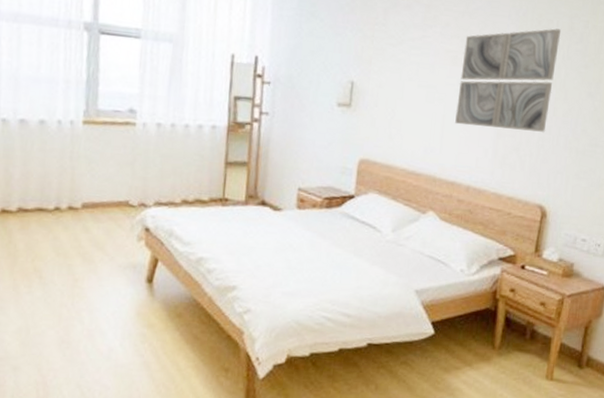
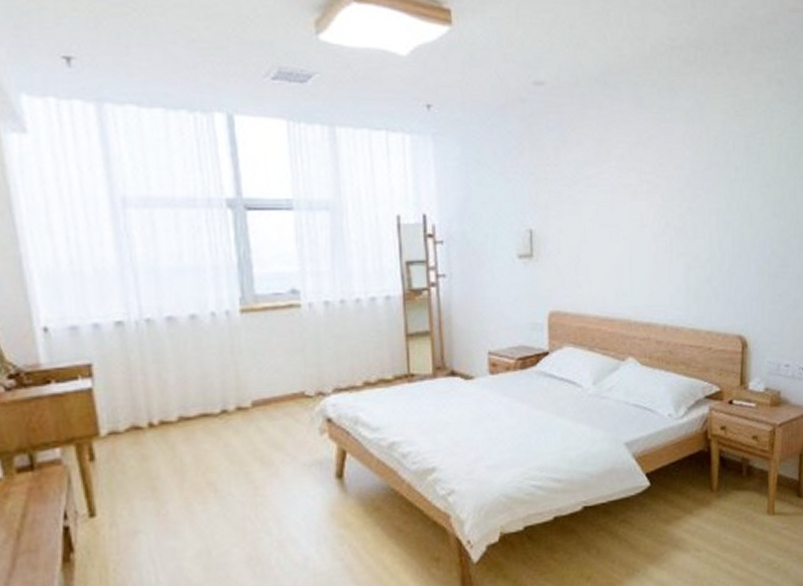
wall art: present [455,28,561,132] -> none [642,149,738,262]

